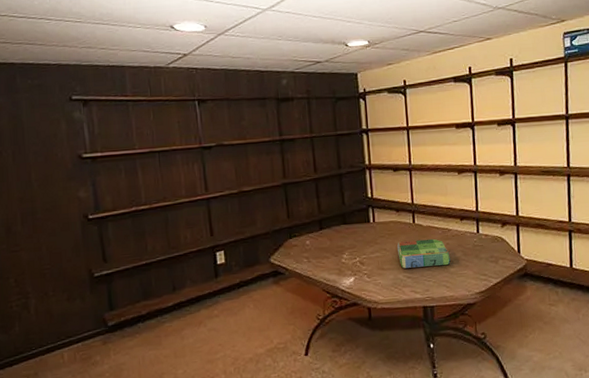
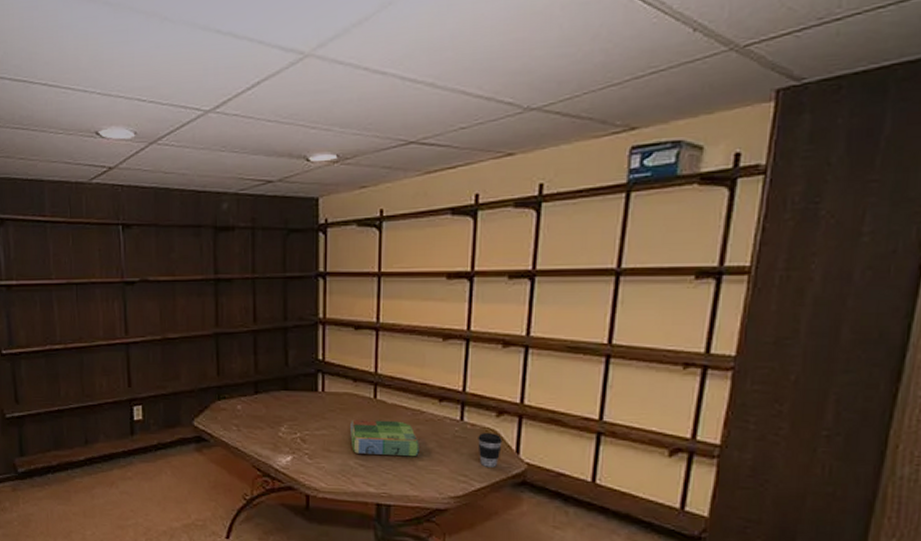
coffee cup: none [490,240,508,266] -> present [478,433,502,467]

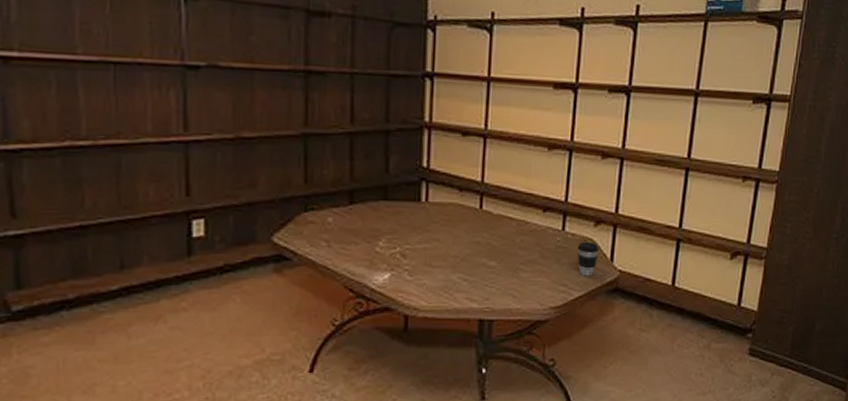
board game: present [350,419,419,457] -> none [454,231,523,269]

